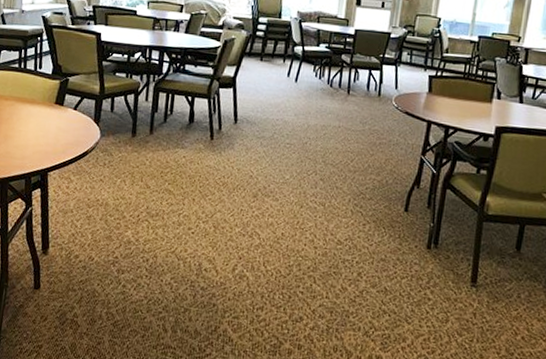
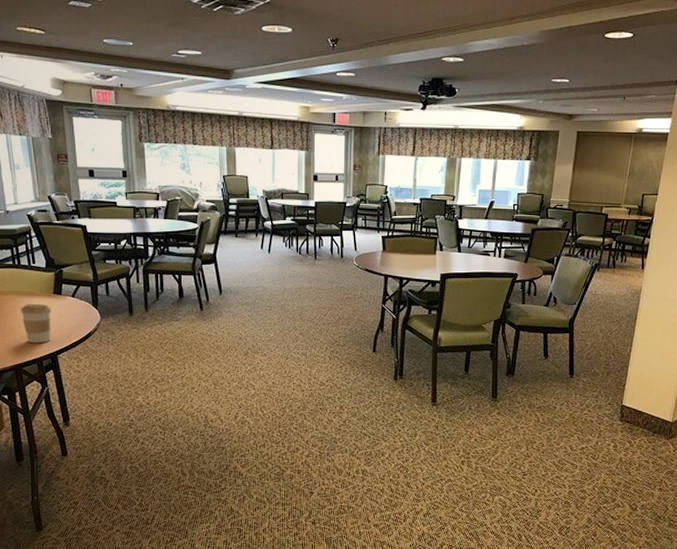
coffee cup: none [17,112,50,157] -> present [20,304,52,344]

